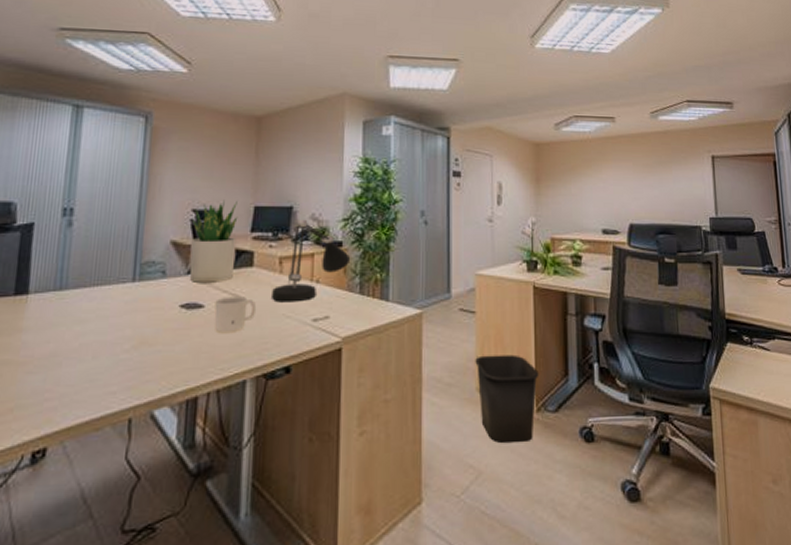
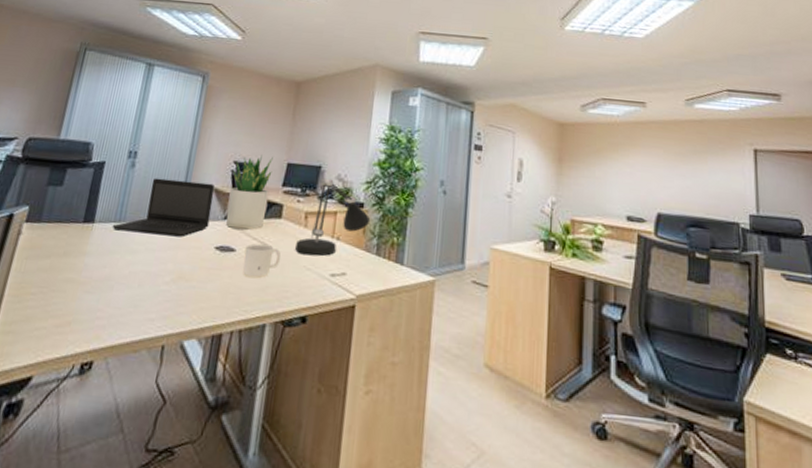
laptop: none [52,236,173,300] -> present [112,178,215,237]
waste bin: present [475,354,539,443] -> none [485,331,551,428]

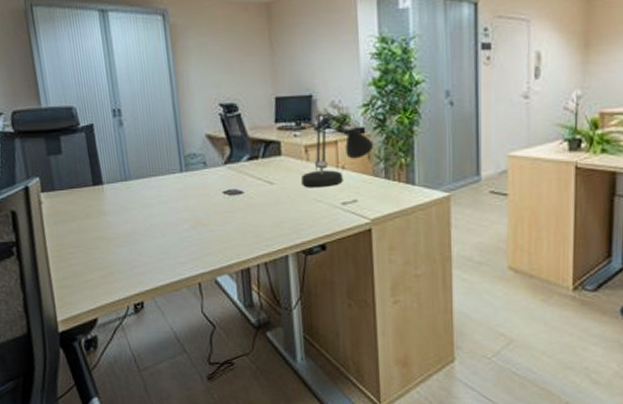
laptop: present [112,178,215,237] -> none [120,130,212,189]
planter: present [226,155,273,230] -> none [220,92,265,172]
mug: present [242,243,281,279] -> none [252,183,289,216]

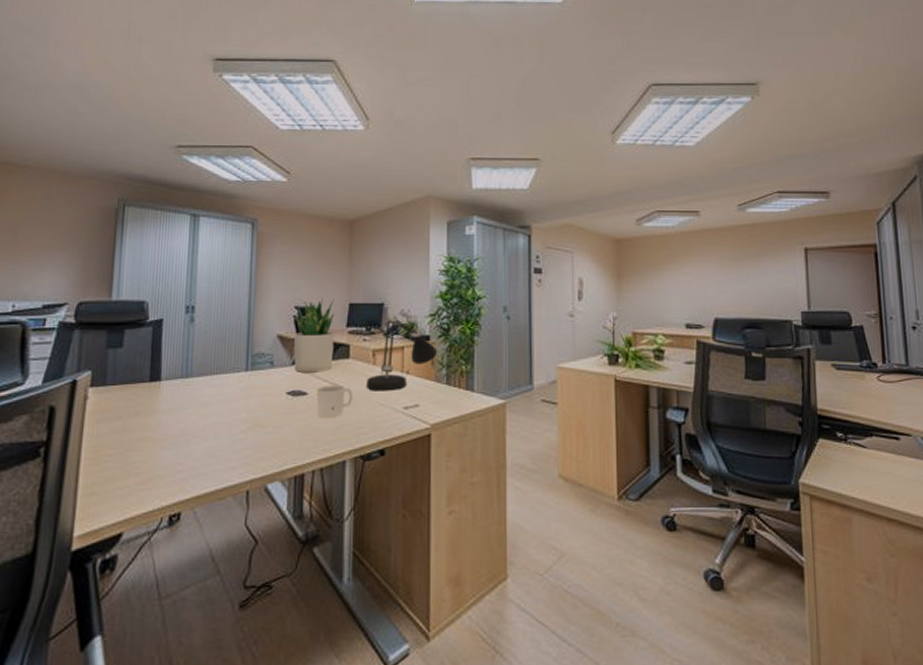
planter: none [220,92,265,172] -> present [294,297,335,372]
mug: none [252,183,289,216] -> present [316,385,352,419]

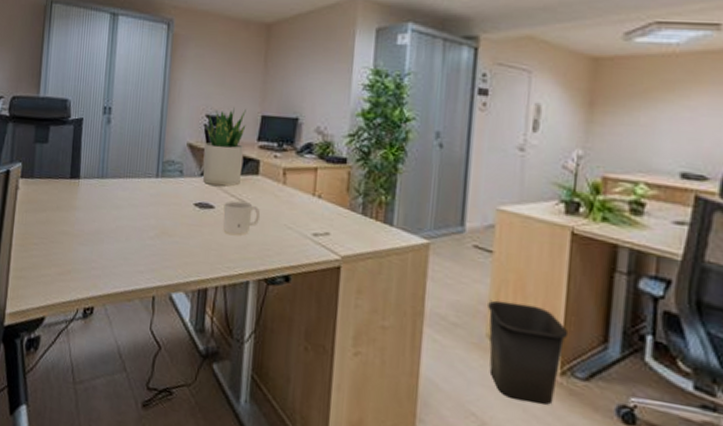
desk lamp: present [367,315,438,391] -> none [275,131,355,214]
waste bin: none [557,444,621,527] -> present [488,300,569,405]

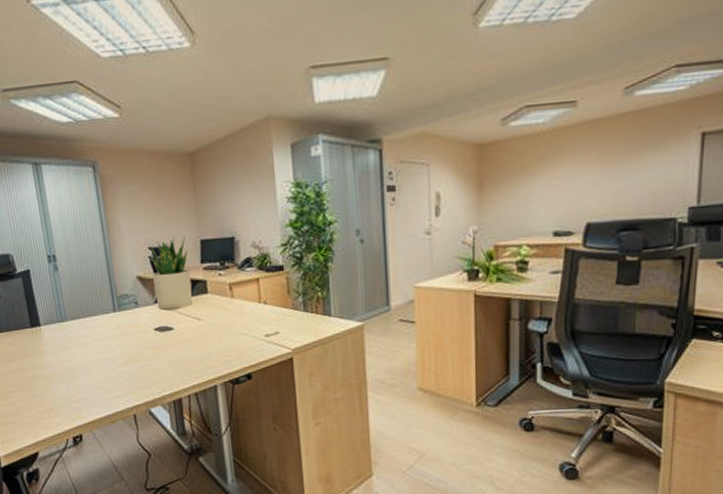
mug: present [222,201,260,236] -> none [181,319,216,350]
waste bin: present [488,300,569,405] -> none [416,358,480,431]

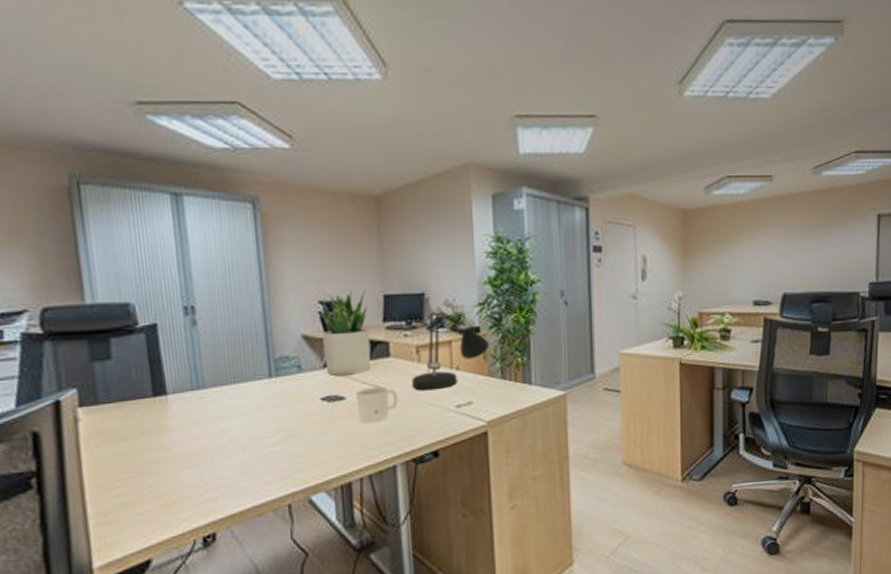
mug: none [181,319,216,350] -> present [356,387,398,424]
desk lamp: none [227,248,293,323] -> present [412,306,490,391]

